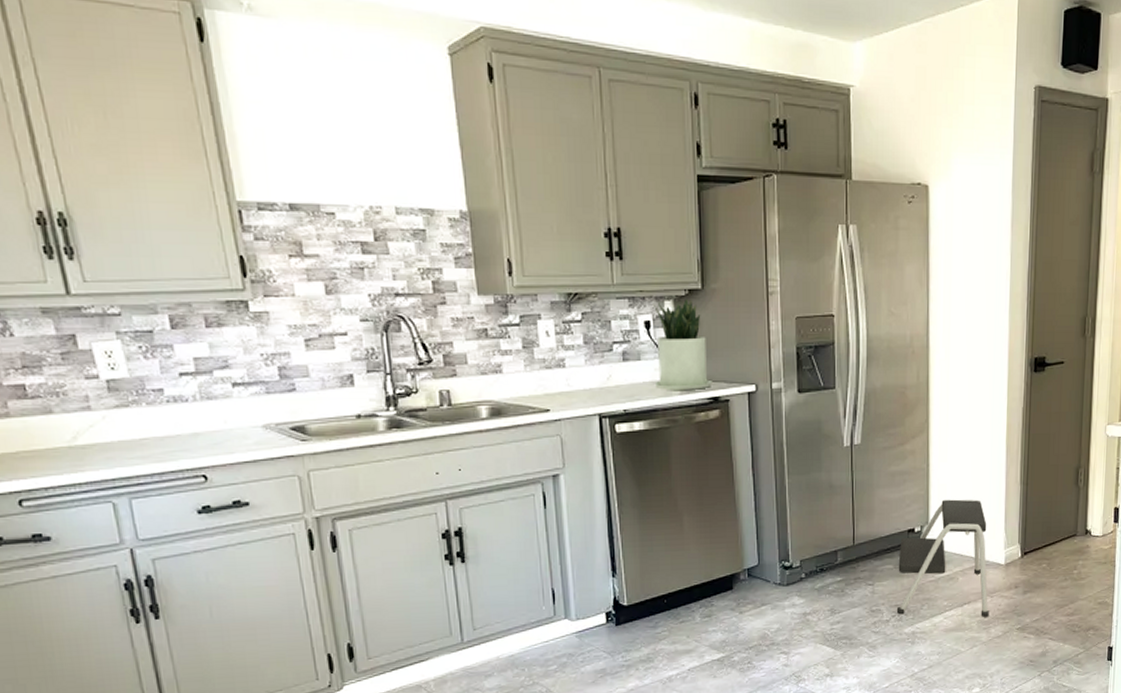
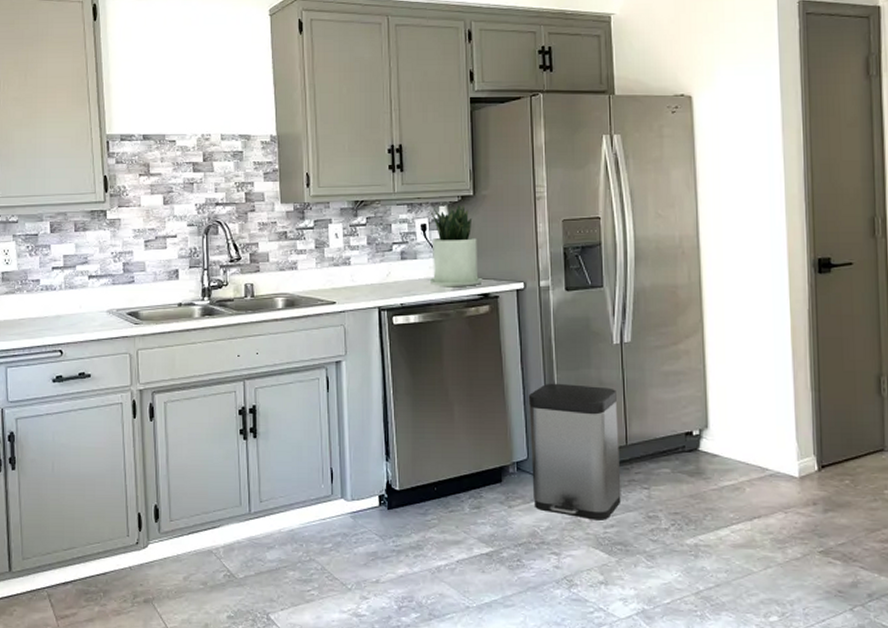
pedal bin: none [759,488,848,619] -> present [528,383,621,520]
step stool: present [896,499,989,617] -> none [676,403,784,535]

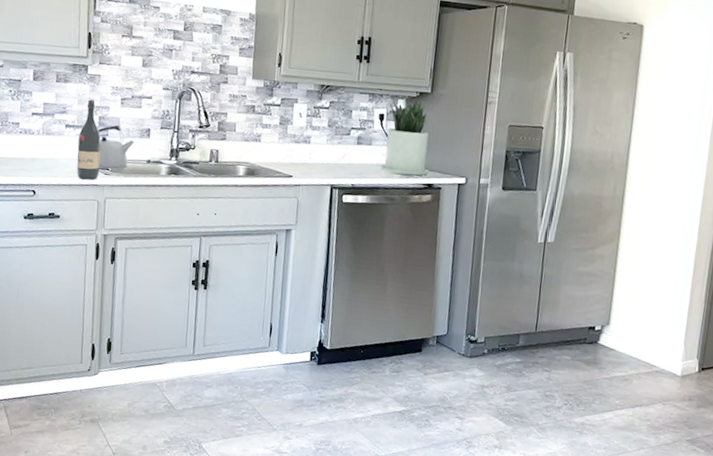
wine bottle: none [103,246,129,332] -> present [76,99,101,180]
kettle: none [123,270,162,318] -> present [98,125,134,171]
pedal bin: present [528,383,621,520] -> none [447,270,534,394]

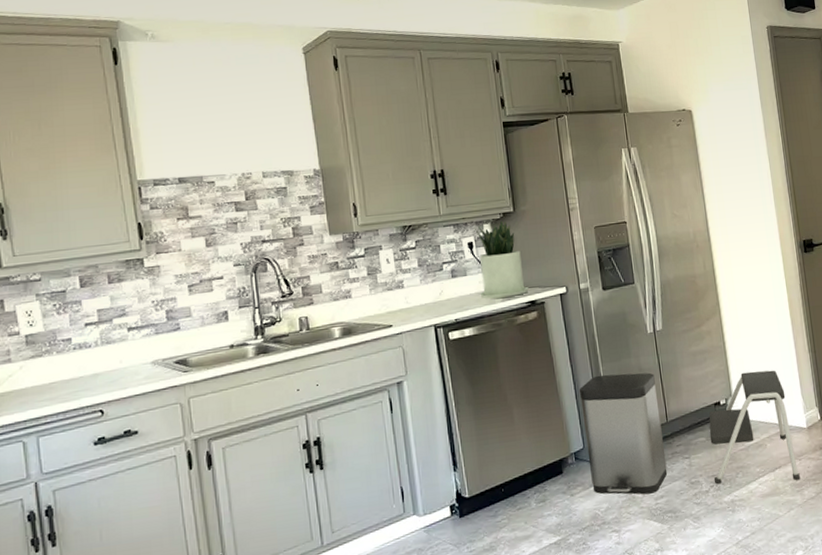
wine bottle: present [76,99,101,180] -> none [145,294,178,384]
kettle: present [98,125,134,171] -> none [167,315,211,367]
pedal bin: none [447,270,534,394] -> present [579,372,668,495]
step stool: none [568,305,667,423] -> present [709,370,800,485]

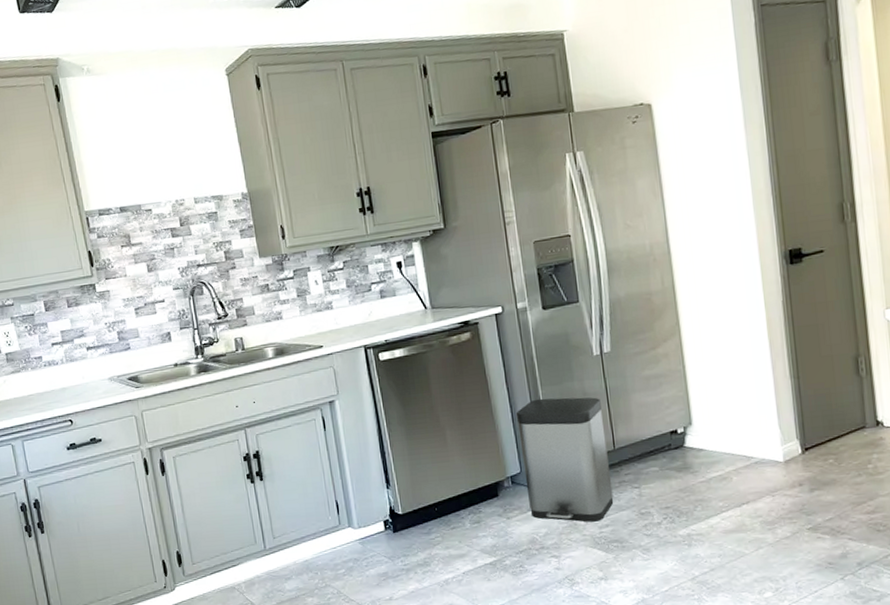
planter: present [475,220,529,299] -> none [403,238,462,320]
step stool: present [709,370,800,485] -> none [663,397,773,517]

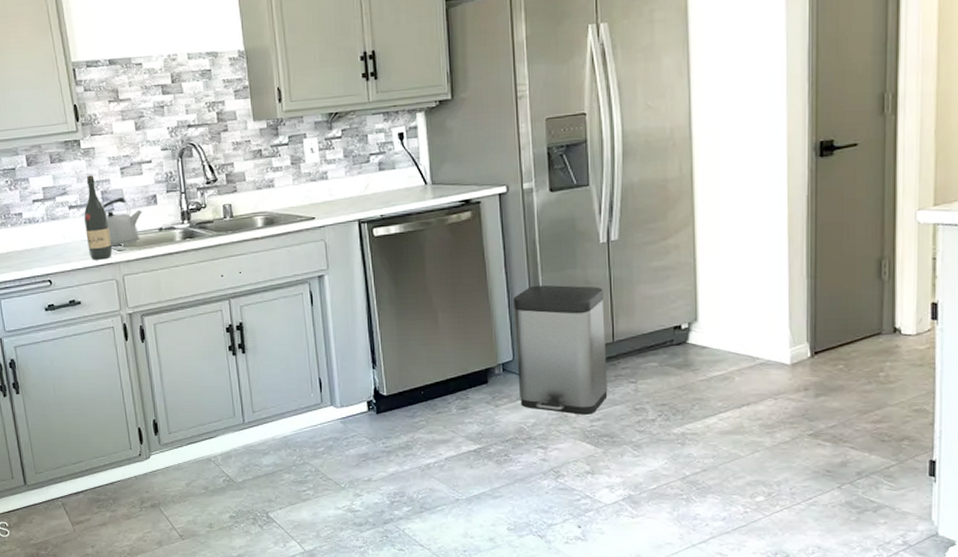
wine bottle: none [101,316,131,398] -> present [84,175,113,260]
kettle: none [119,336,157,383] -> present [103,197,142,245]

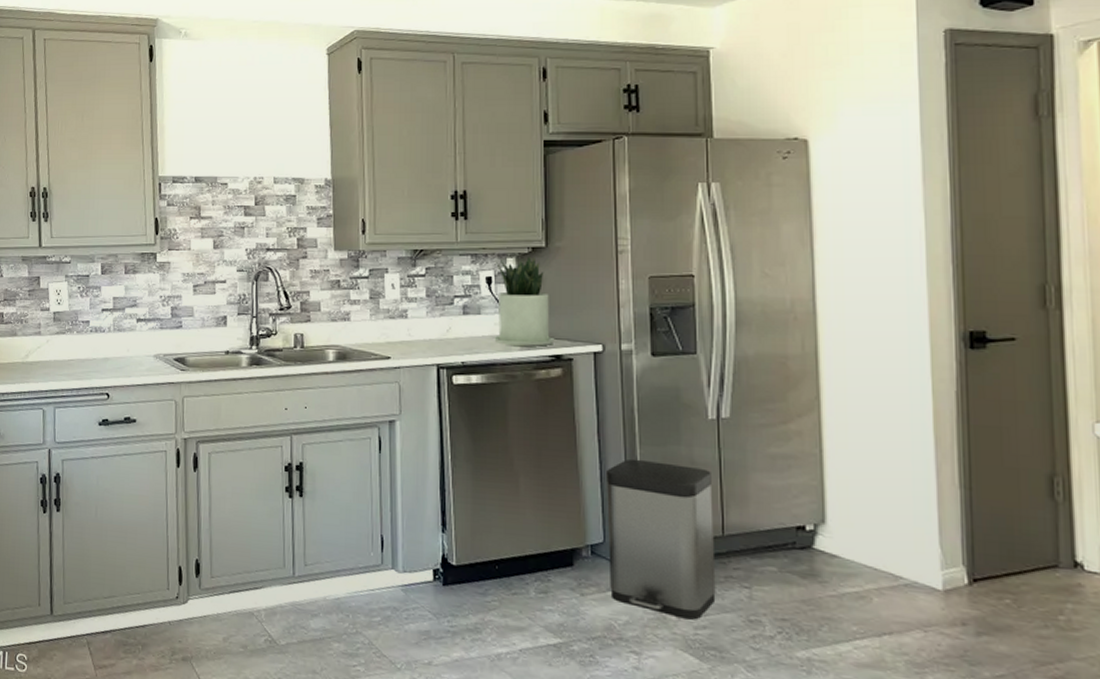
wine bottle: present [84,175,113,260] -> none [150,289,176,378]
kettle: present [103,197,142,245] -> none [171,315,210,365]
planter: none [407,109,464,196] -> present [494,256,555,347]

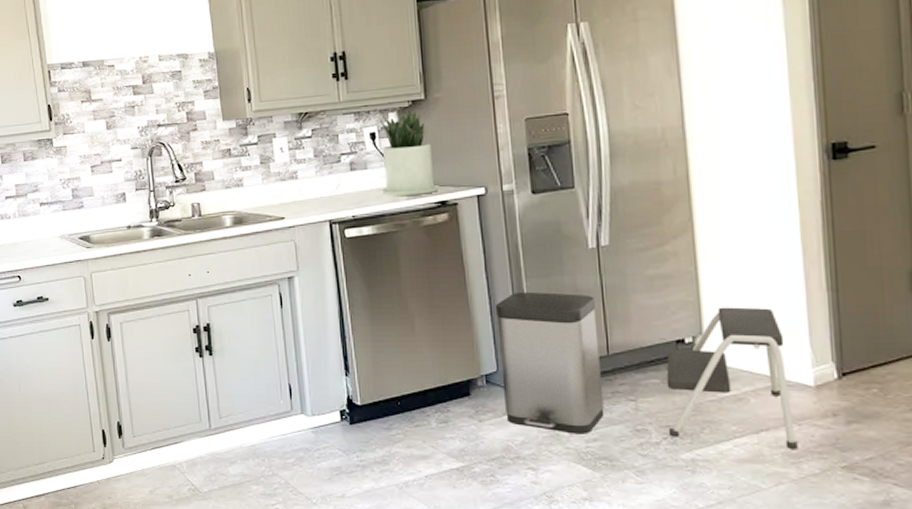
step stool: none [783,495,923,658] -> present [666,307,798,449]

